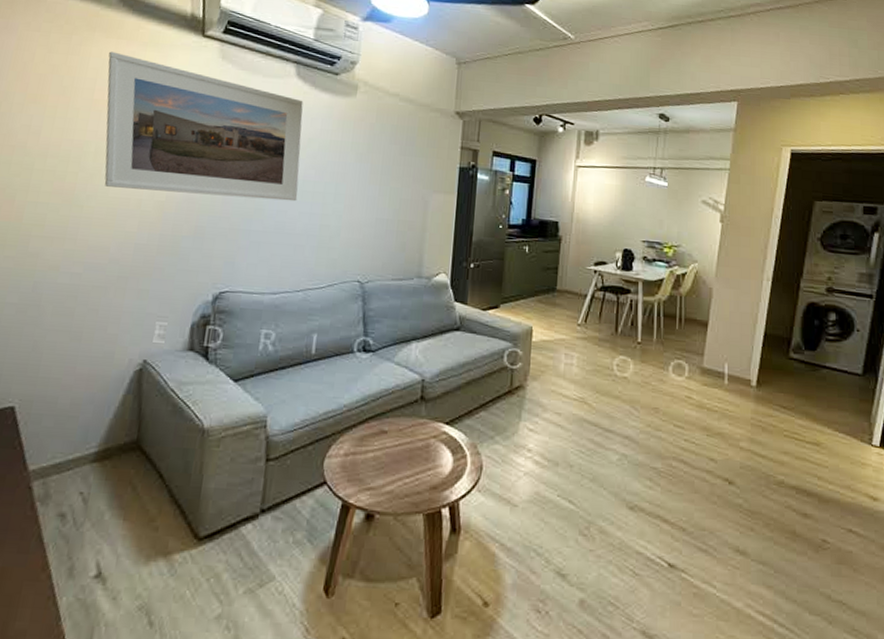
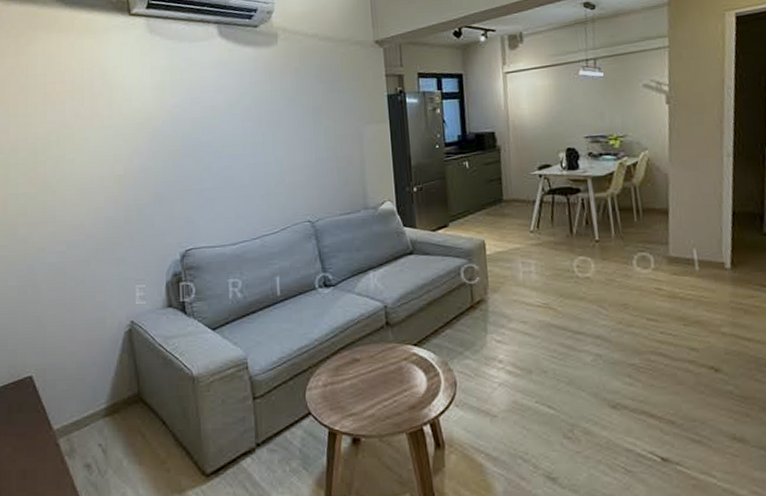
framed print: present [104,51,304,202] -> none [52,45,240,170]

